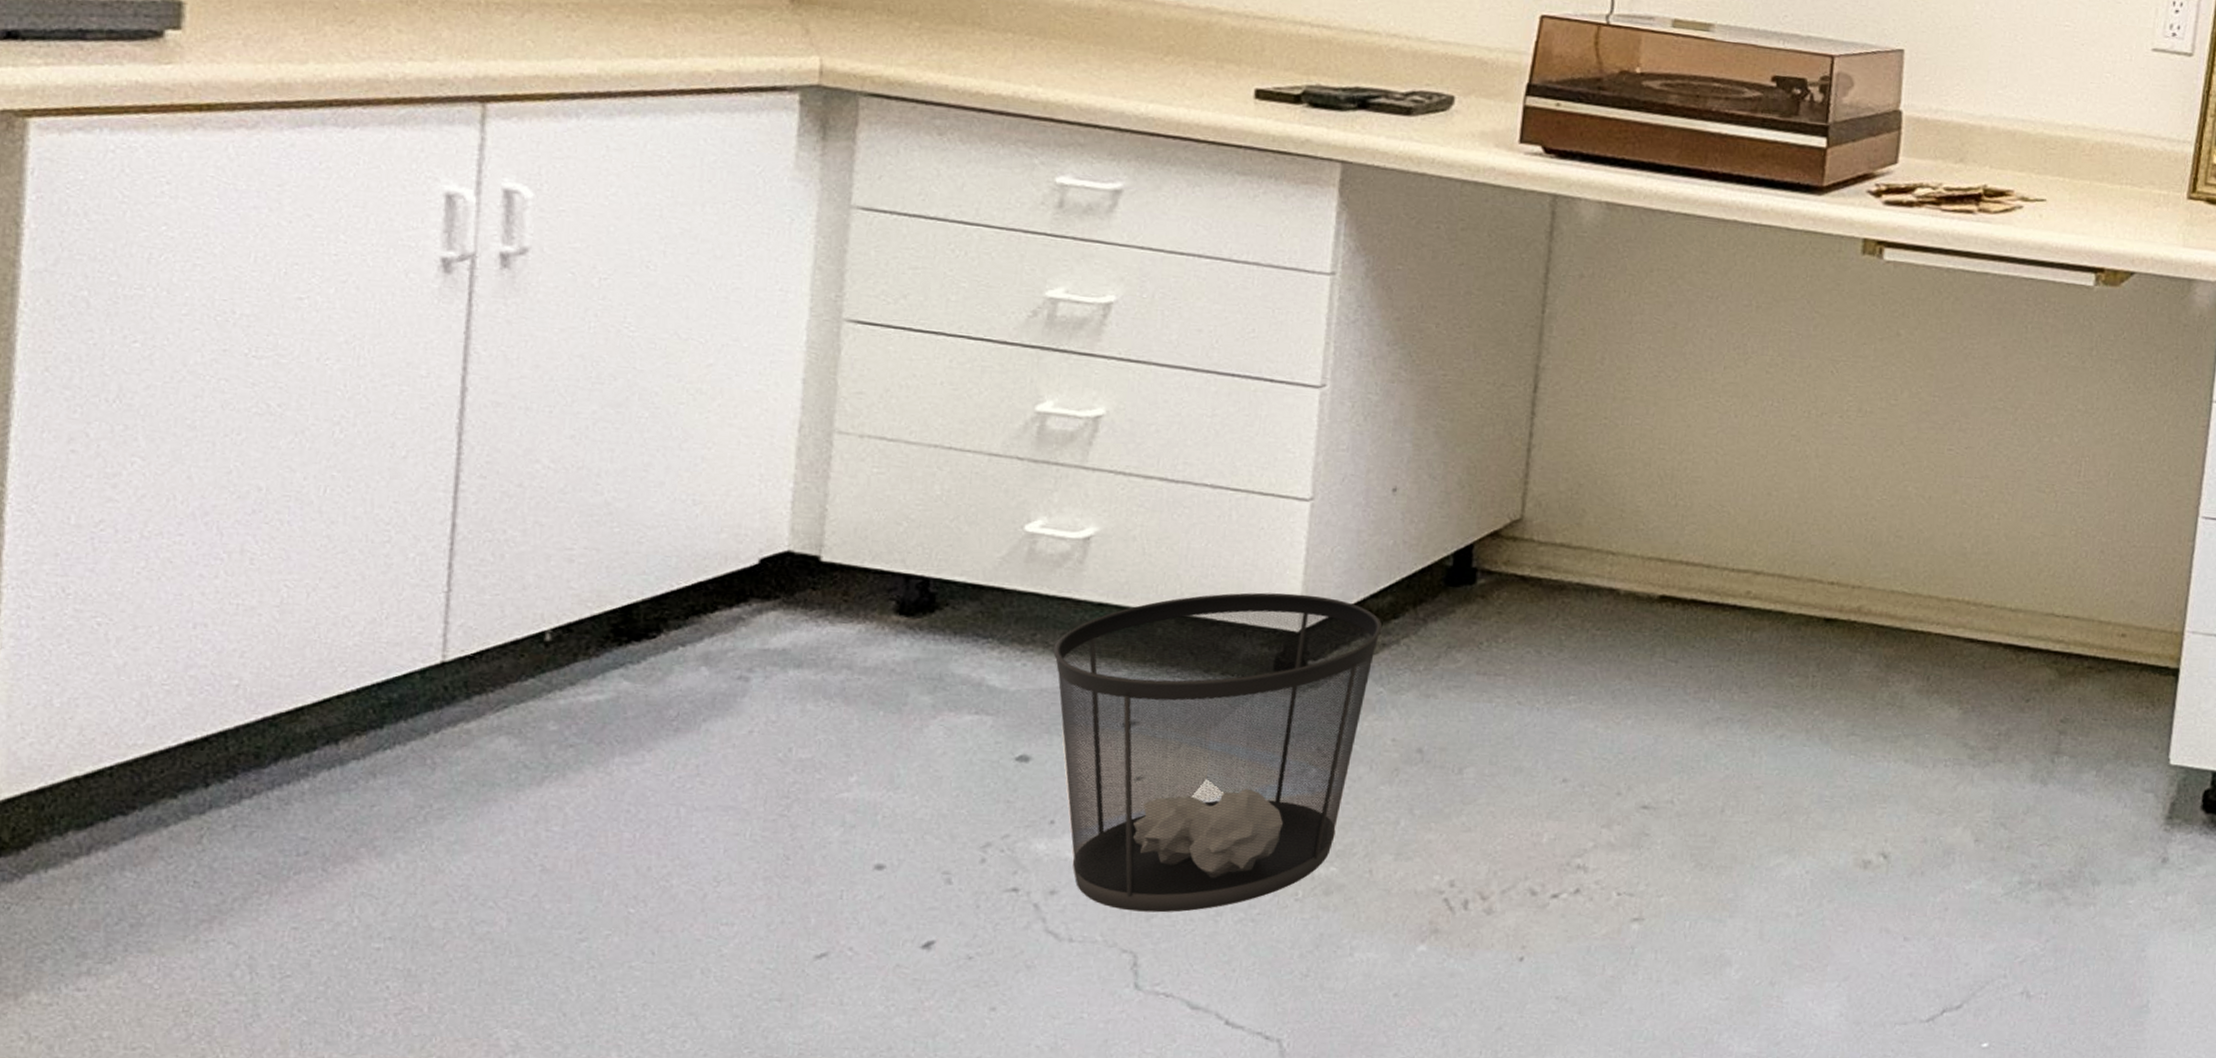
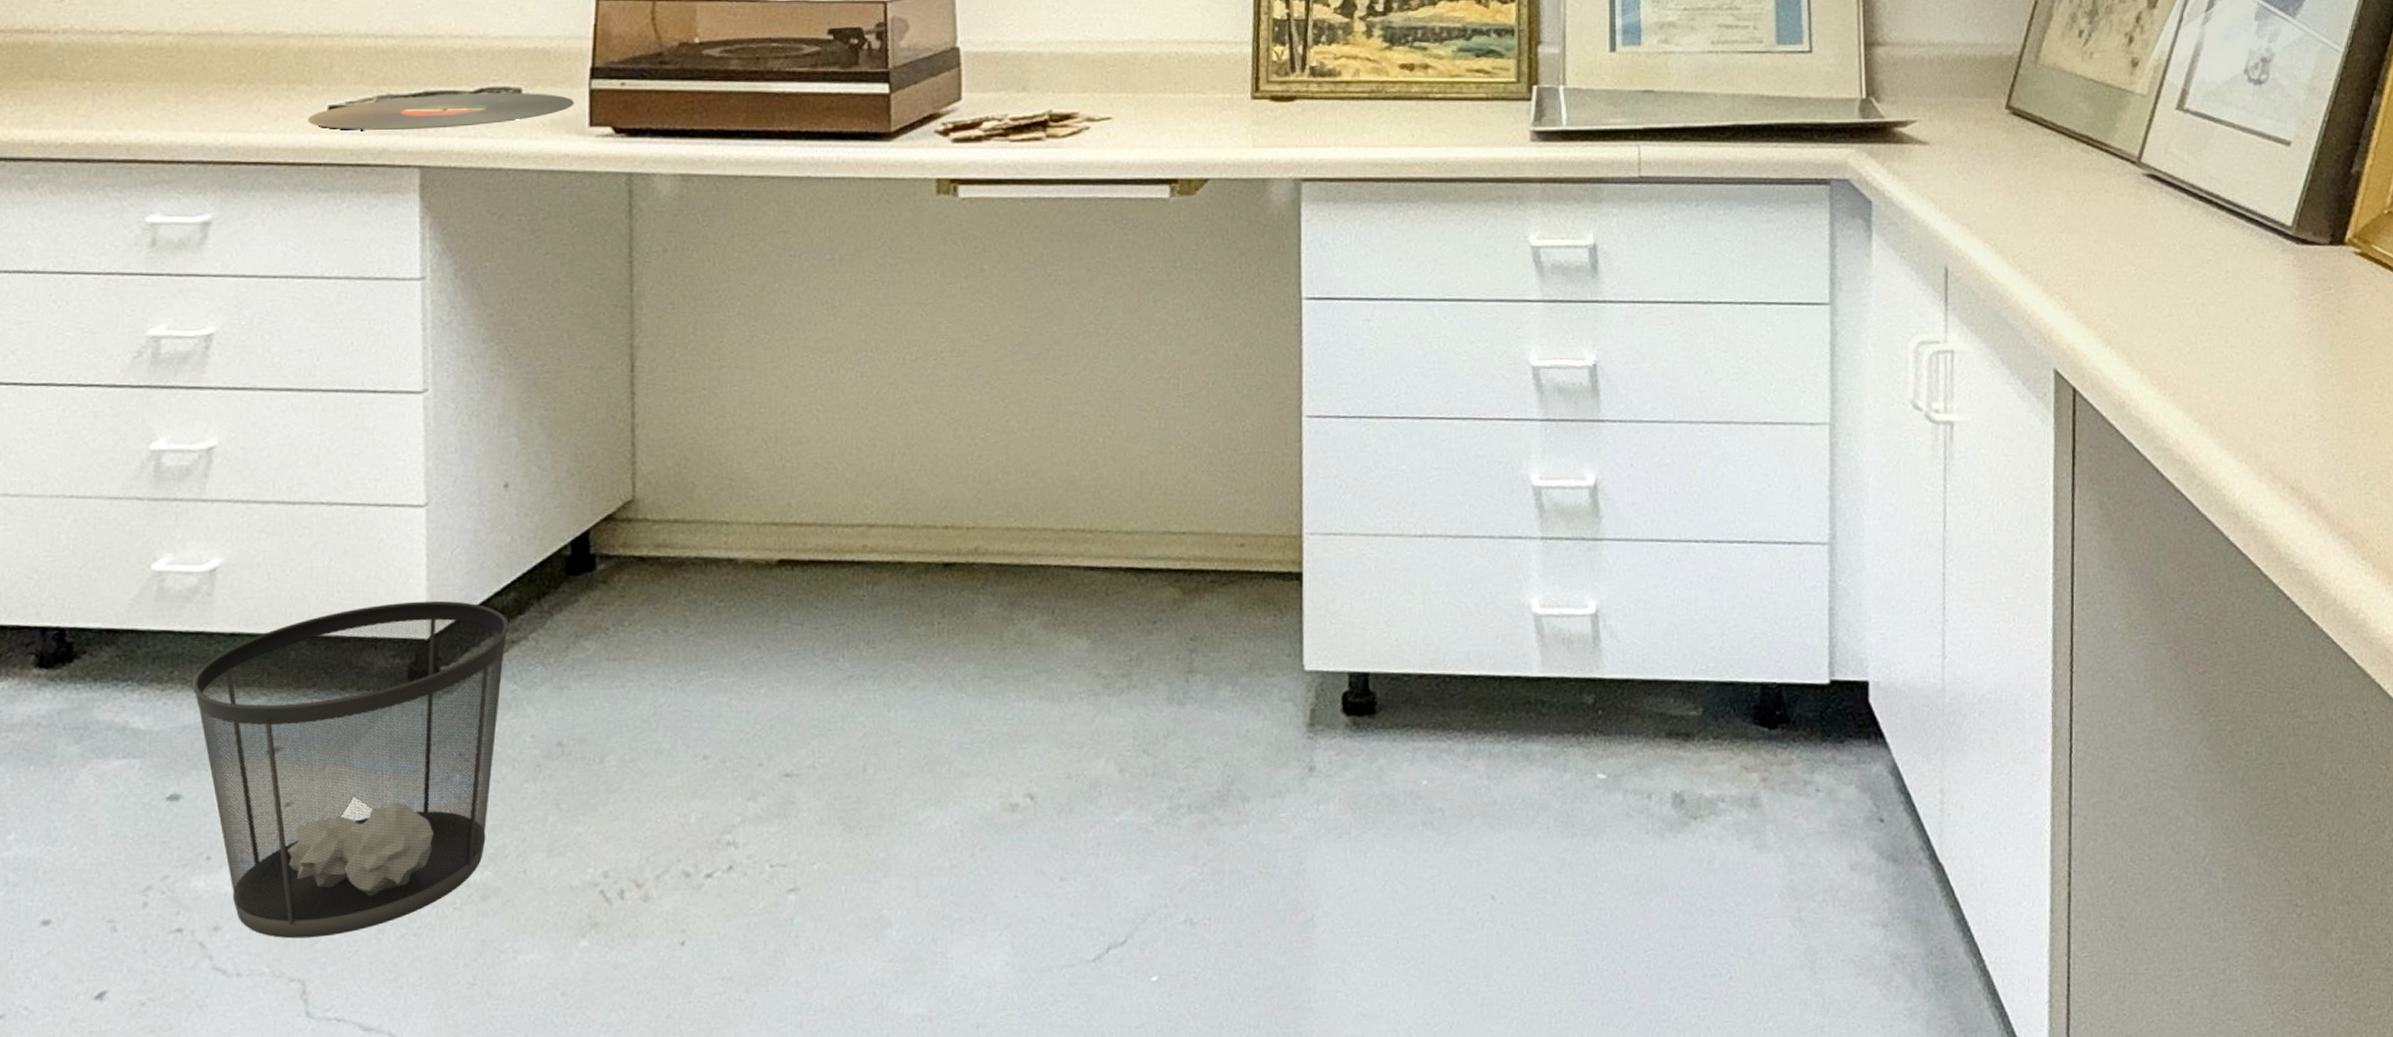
vinyl record: none [1232,89,1507,128] -> present [308,92,574,130]

